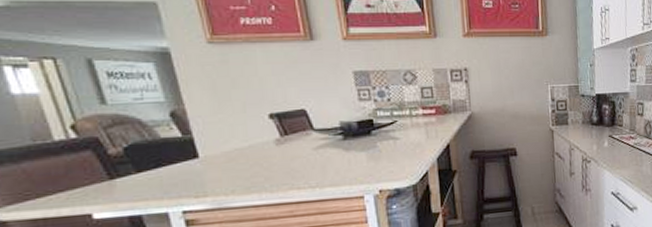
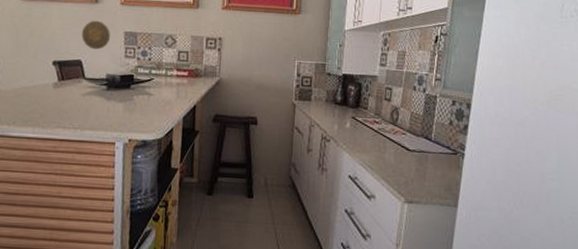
decorative plate: none [300,60,338,96] -> present [81,20,111,50]

